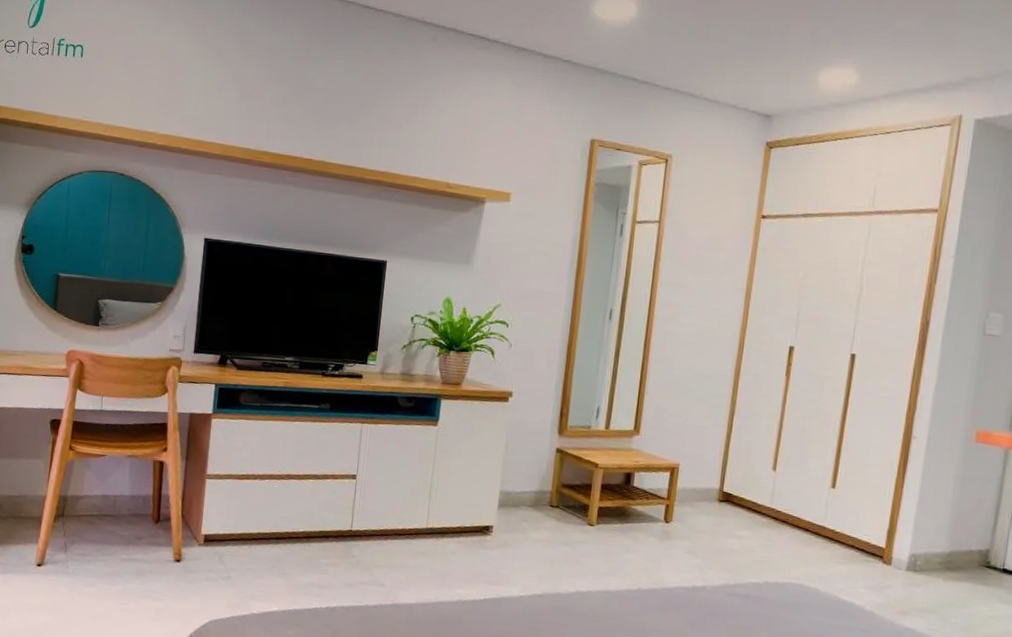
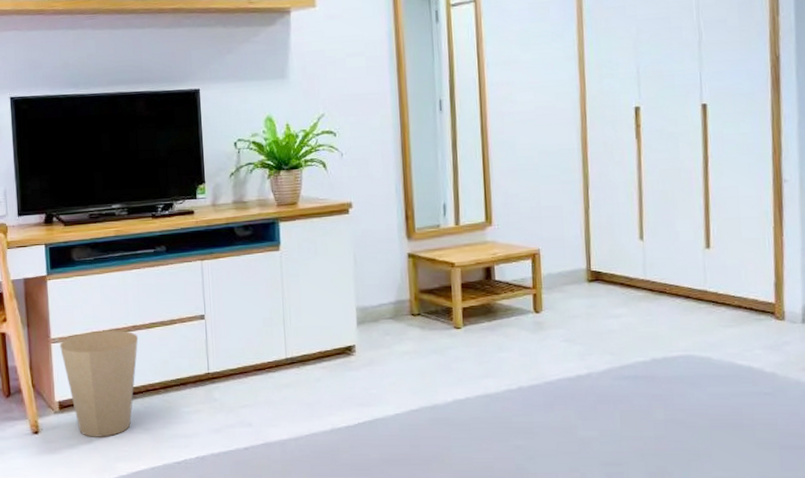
trash can: none [214,473,291,575] -> present [60,330,139,437]

